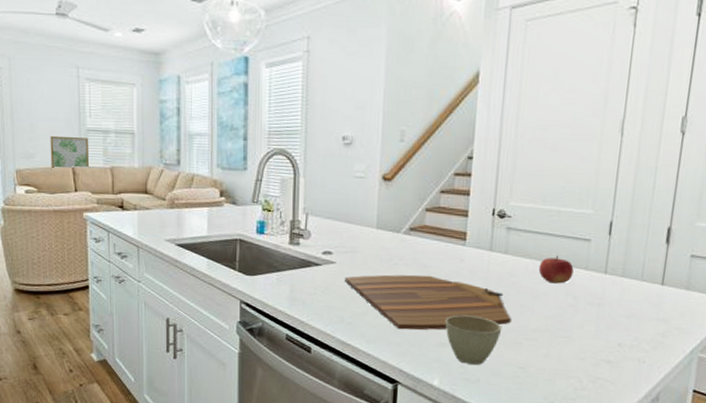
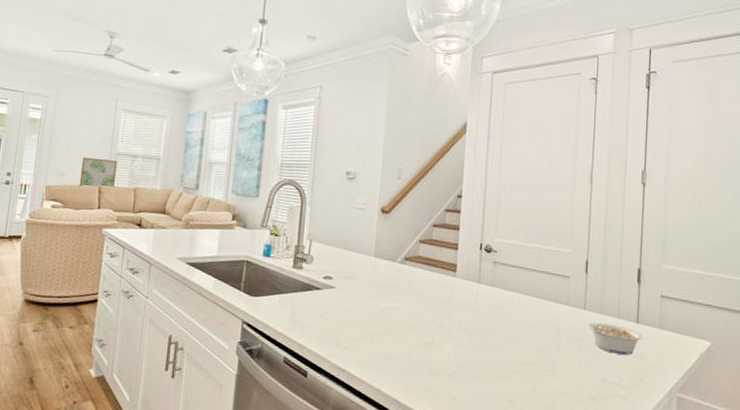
cutting board: present [345,274,511,330] -> none [343,301,499,359]
cup: present [445,314,502,365] -> none [437,344,491,396]
fruit: present [538,255,574,284] -> none [523,290,556,318]
legume: none [608,286,667,318] -> present [588,322,643,355]

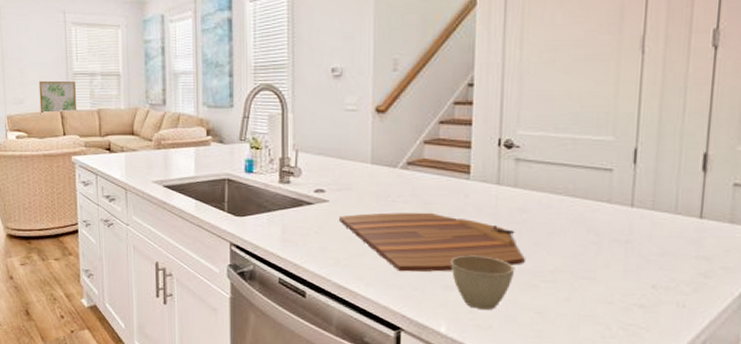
cutting board: none [343,301,499,359] -> present [339,212,525,272]
cup: none [437,344,491,396] -> present [450,255,515,310]
legume: present [588,322,643,355] -> none [636,221,708,256]

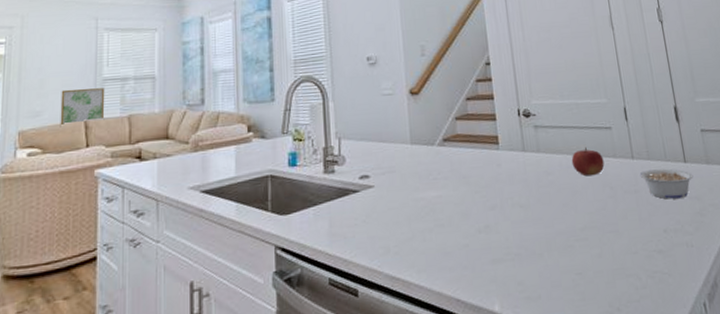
cutting board: present [339,212,525,272] -> none [386,185,558,252]
cup: present [450,255,515,310] -> none [494,222,551,280]
fruit: none [553,188,595,219] -> present [571,147,605,176]
legume: none [636,221,708,256] -> present [639,168,694,199]

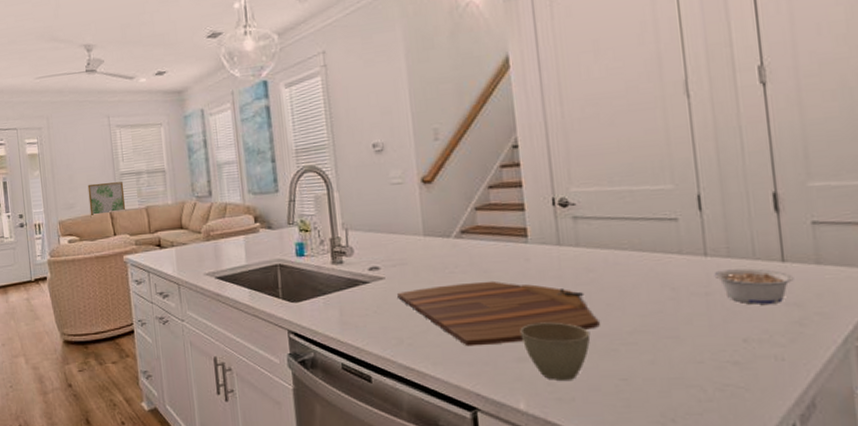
cutting board: none [386,185,558,252] -> present [397,280,600,347]
cup: none [494,222,551,280] -> present [520,322,591,380]
fruit: present [571,147,605,176] -> none [620,241,665,275]

